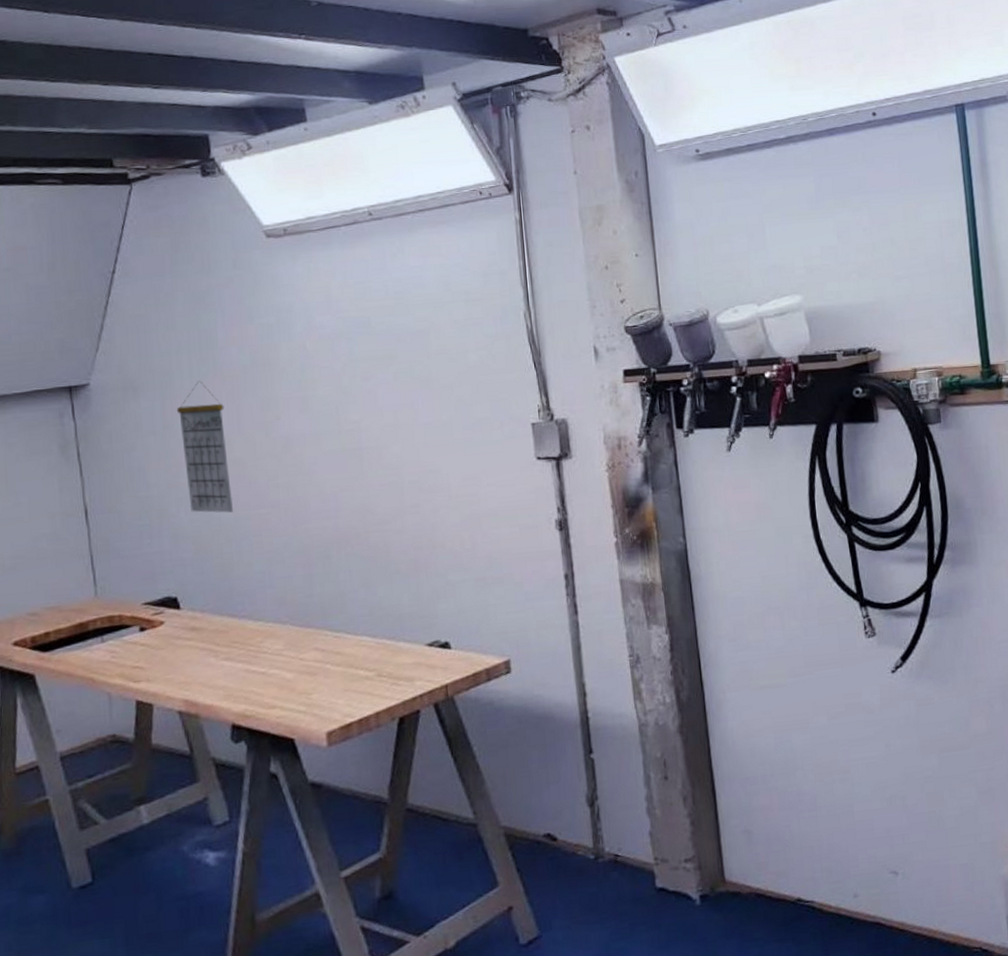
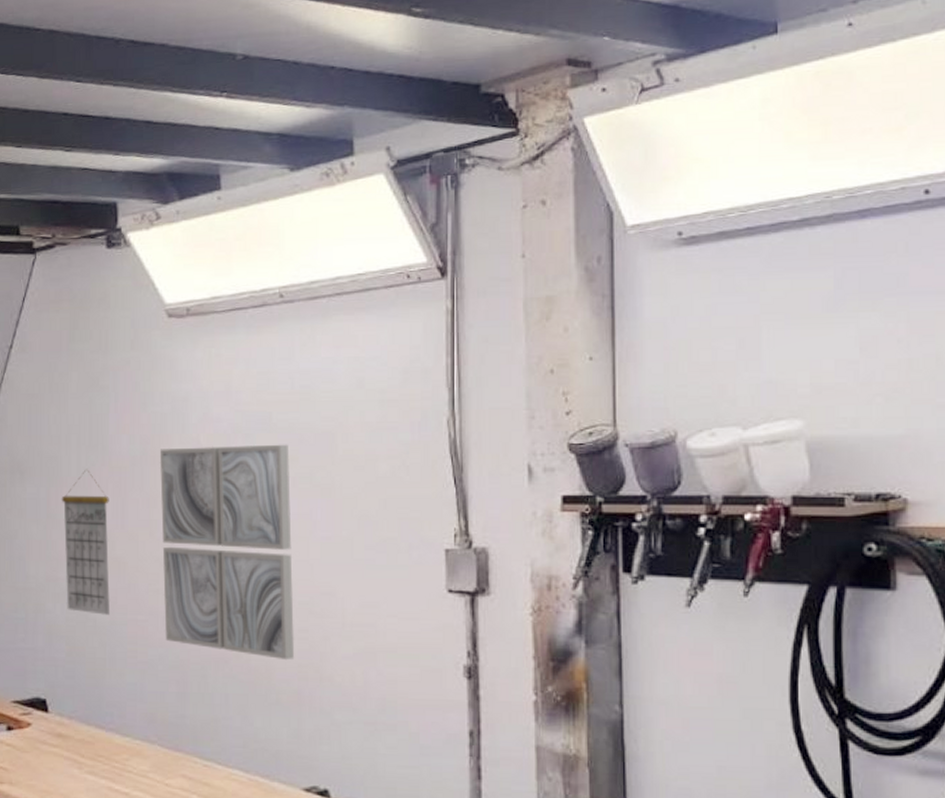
wall art: none [268,344,409,534] -> present [159,444,295,661]

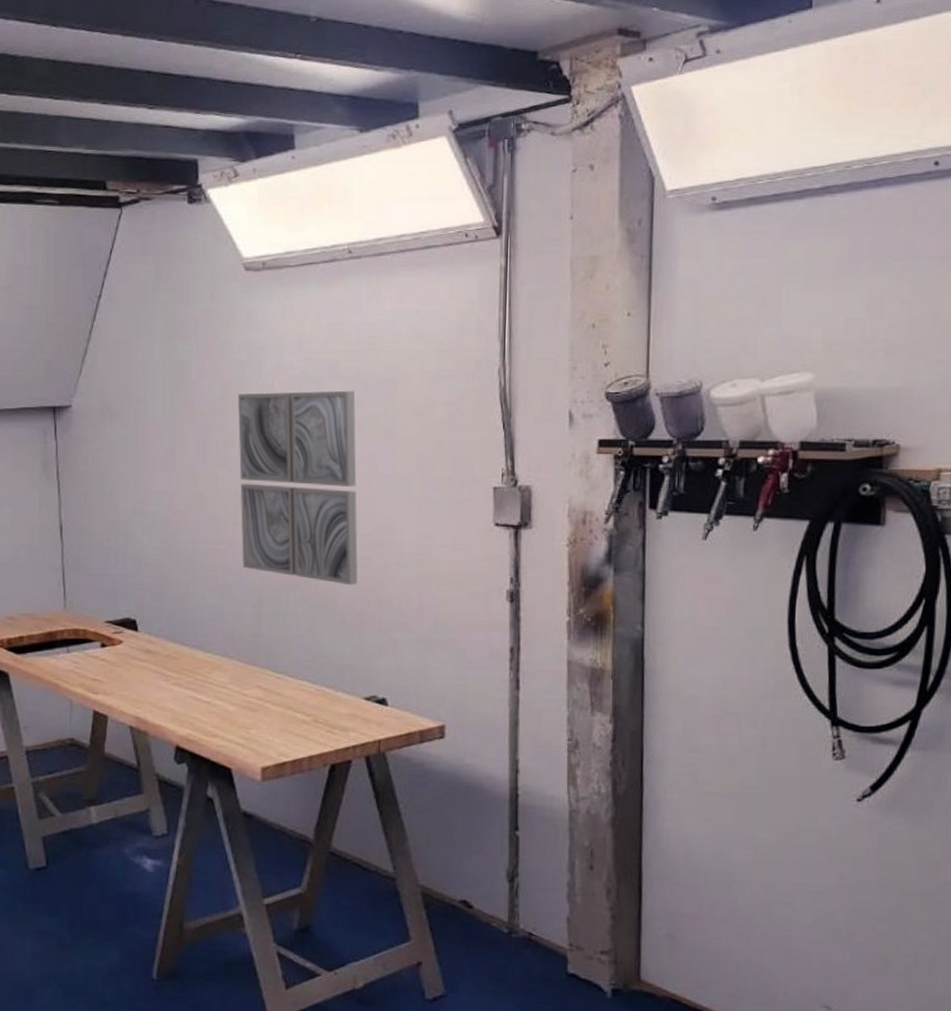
calendar: present [61,469,110,615] -> none [147,411,192,545]

